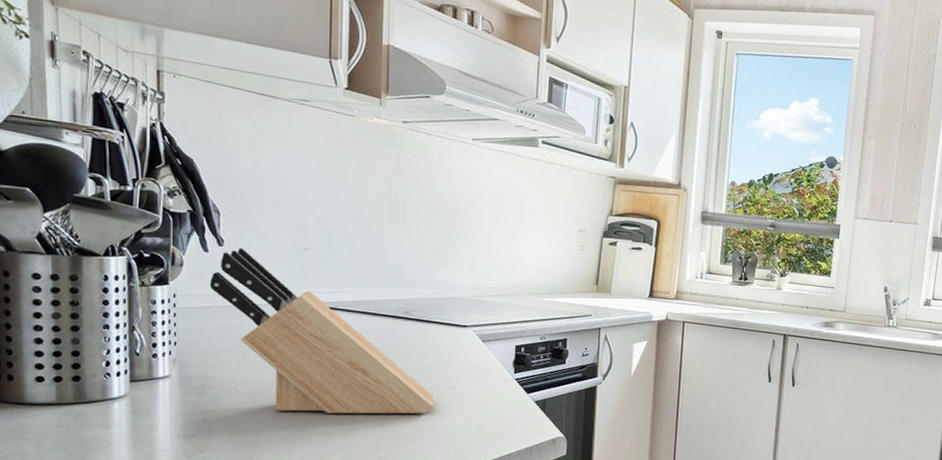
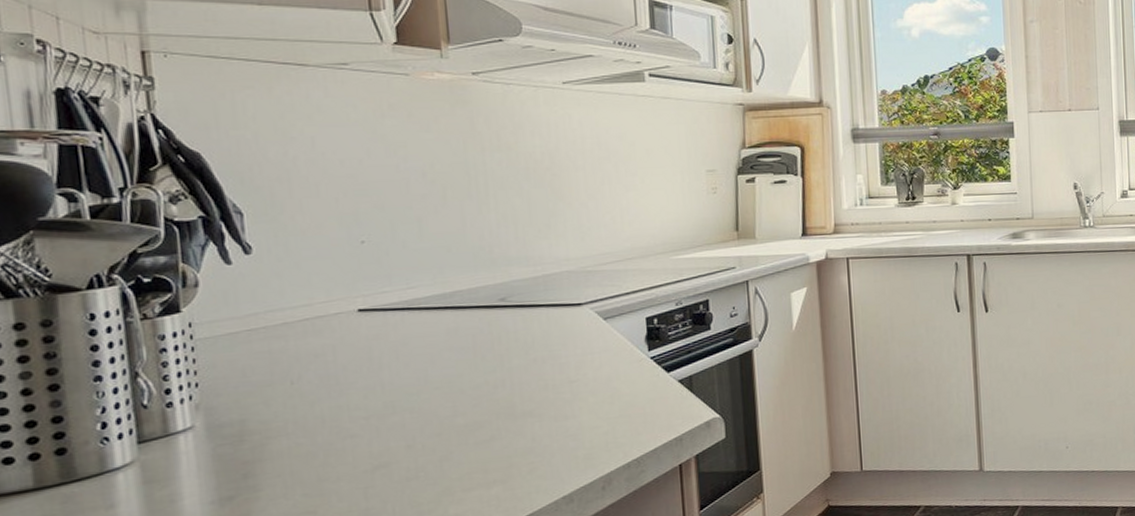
knife block: present [209,247,433,414] -> none [236,252,550,447]

